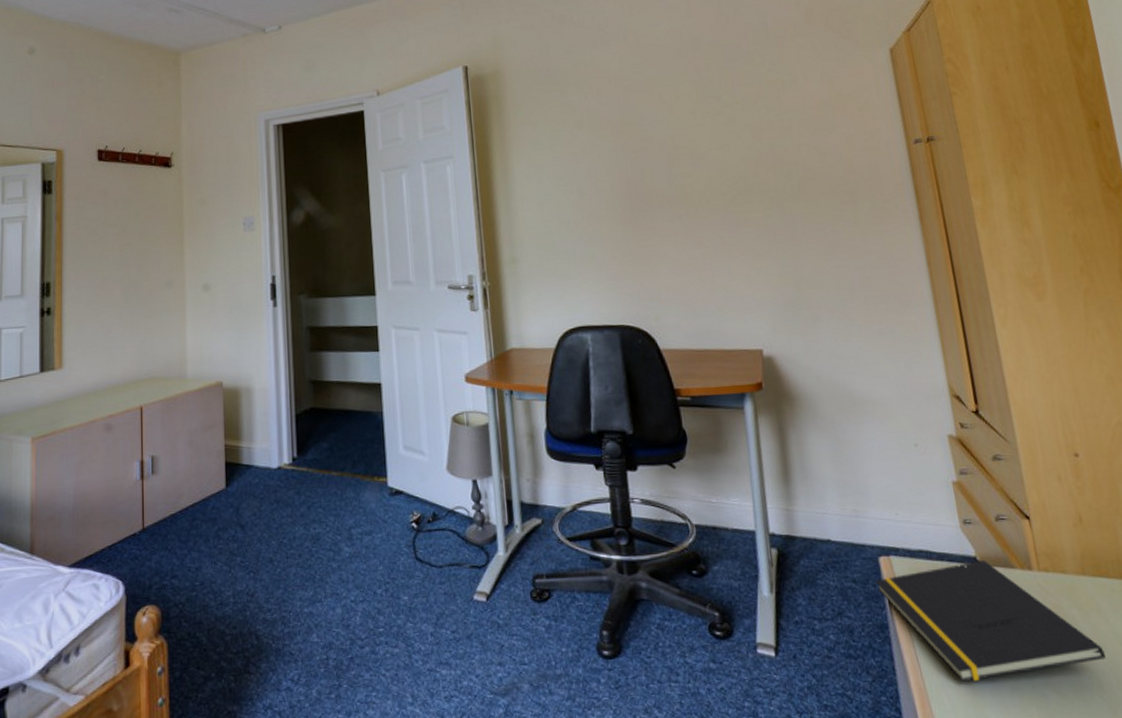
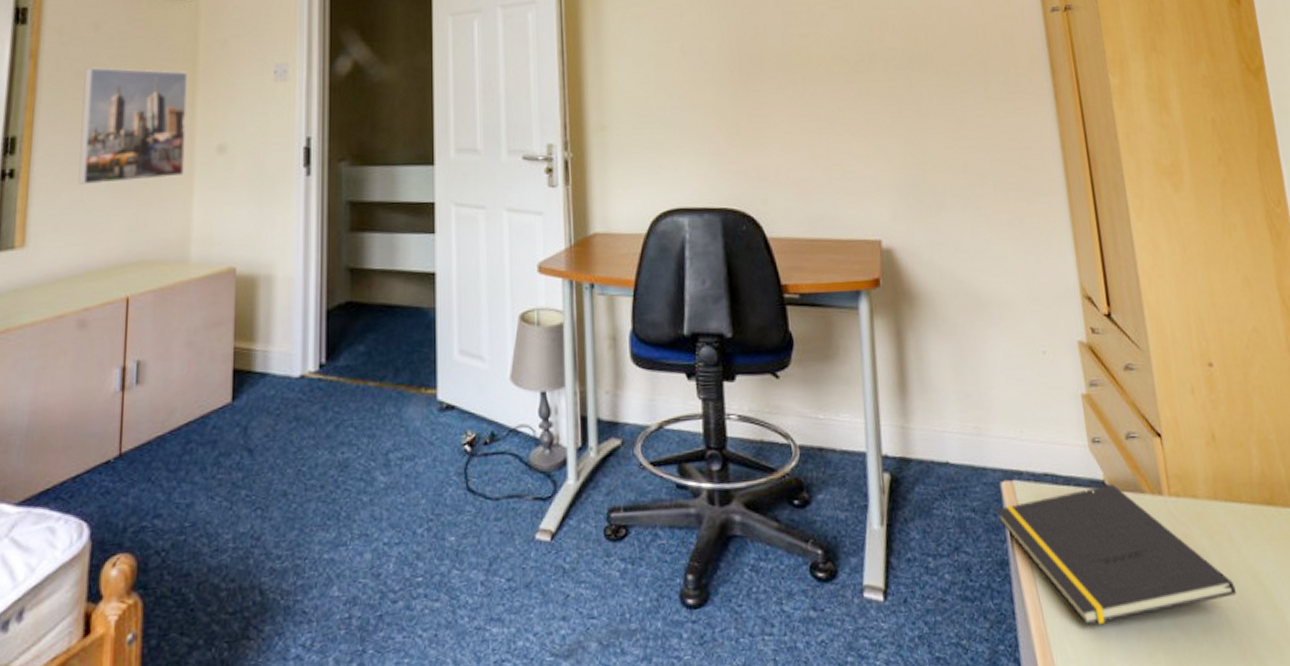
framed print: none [98,225,178,319] -> present [78,67,188,186]

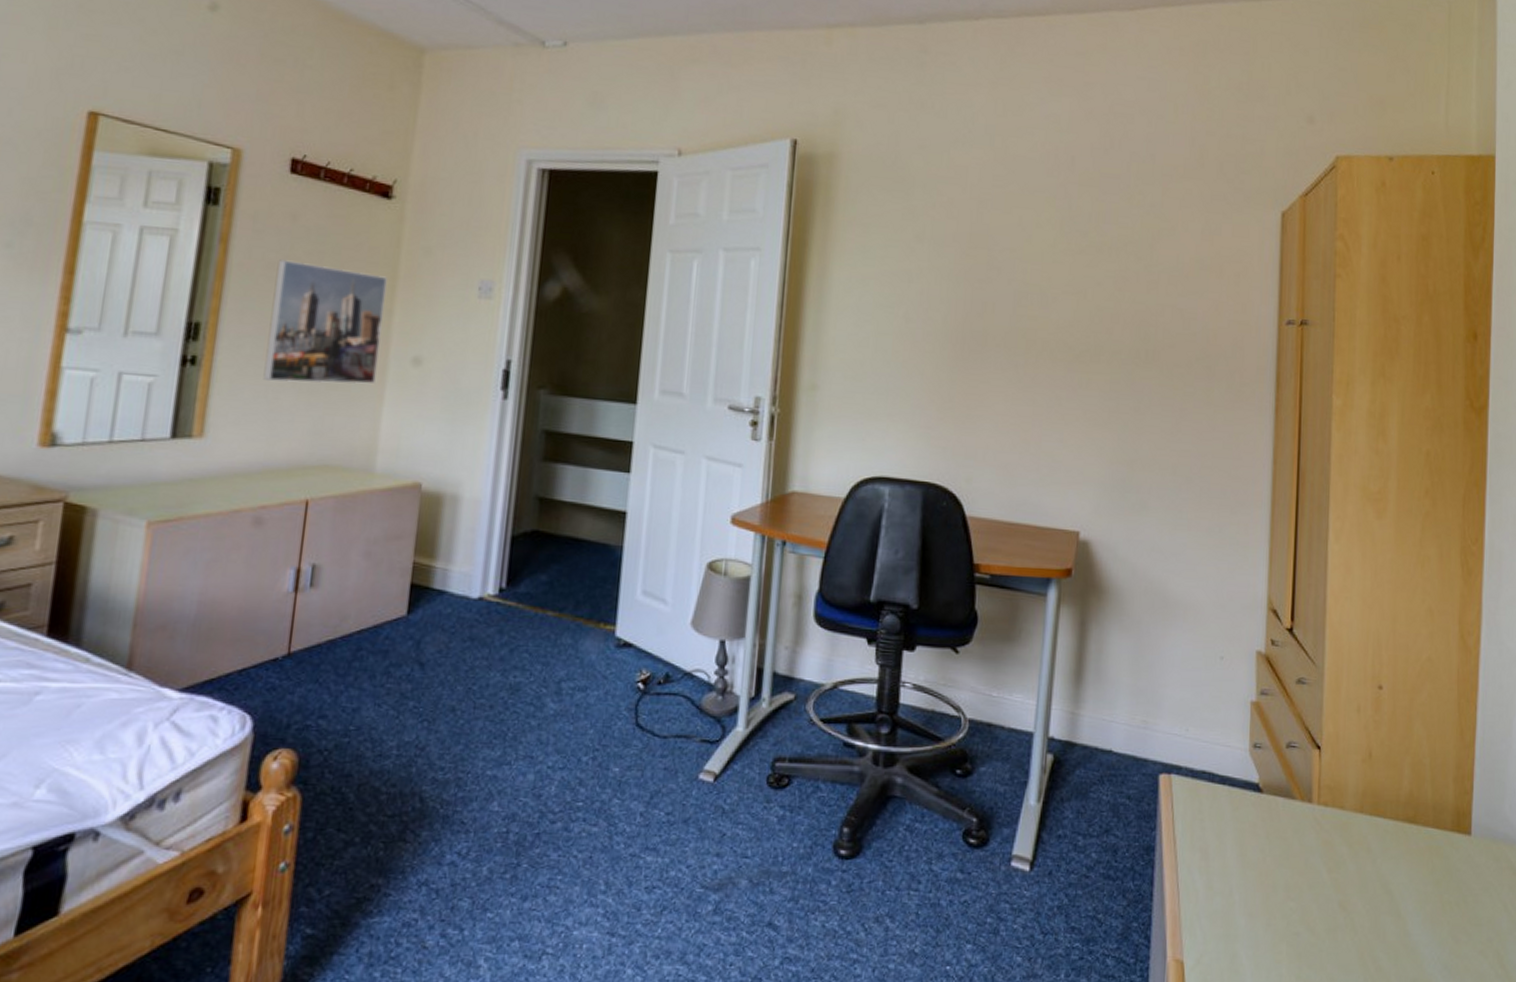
notepad: present [996,483,1236,625] -> none [1150,787,1365,913]

